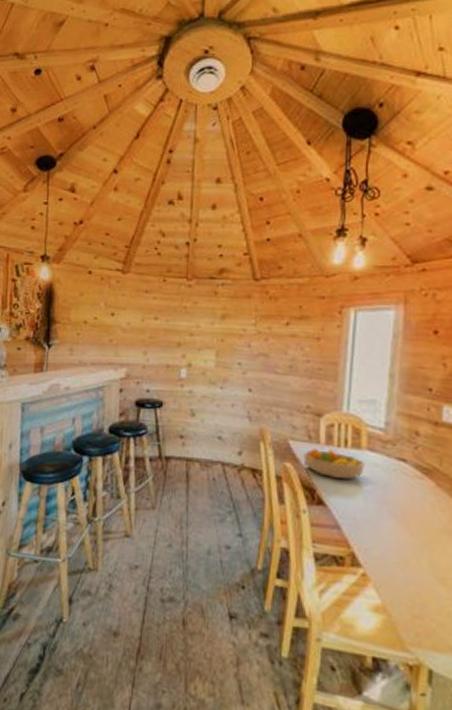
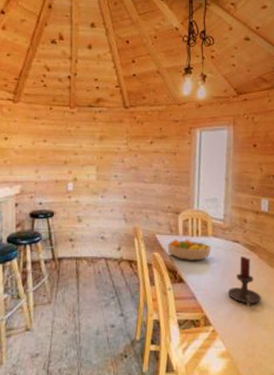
candle holder: none [387,481,438,550] -> present [227,256,261,306]

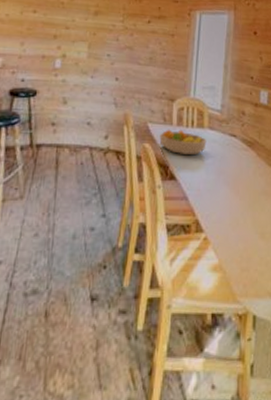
candle holder: present [227,256,261,306] -> none [222,153,258,211]

